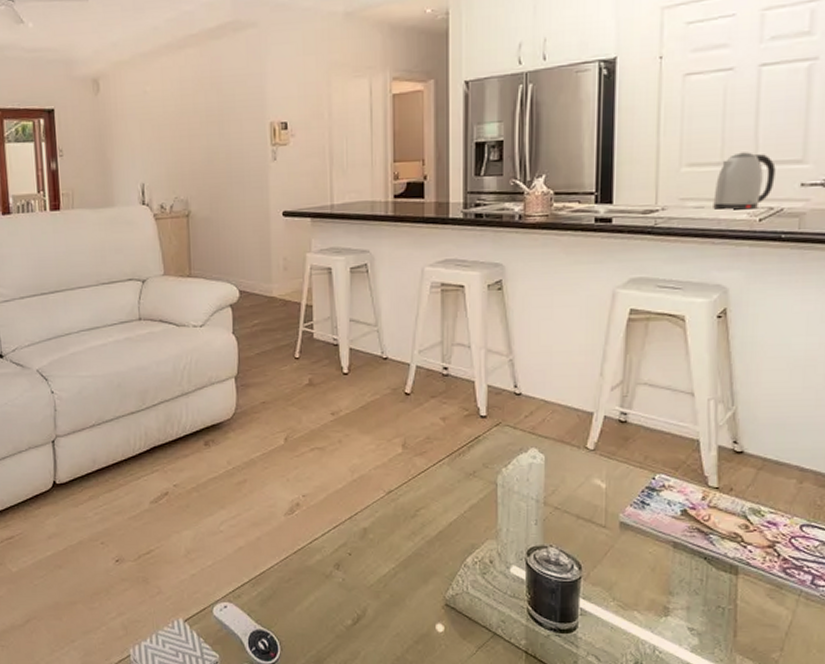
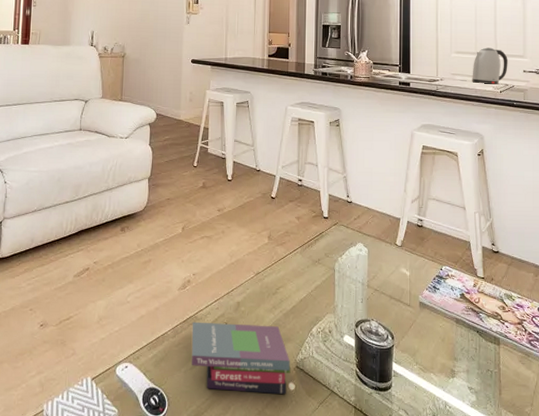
books: none [305,553,438,638] -> present [191,322,291,395]

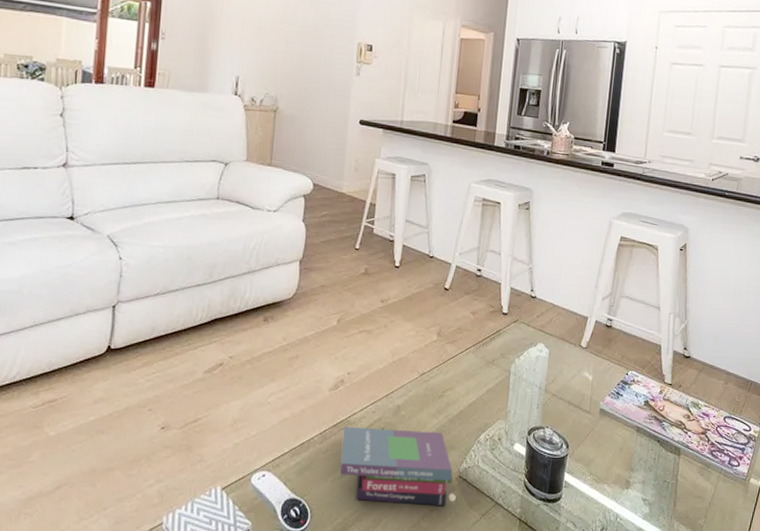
kettle: present [472,47,508,85] -> none [683,127,725,171]

